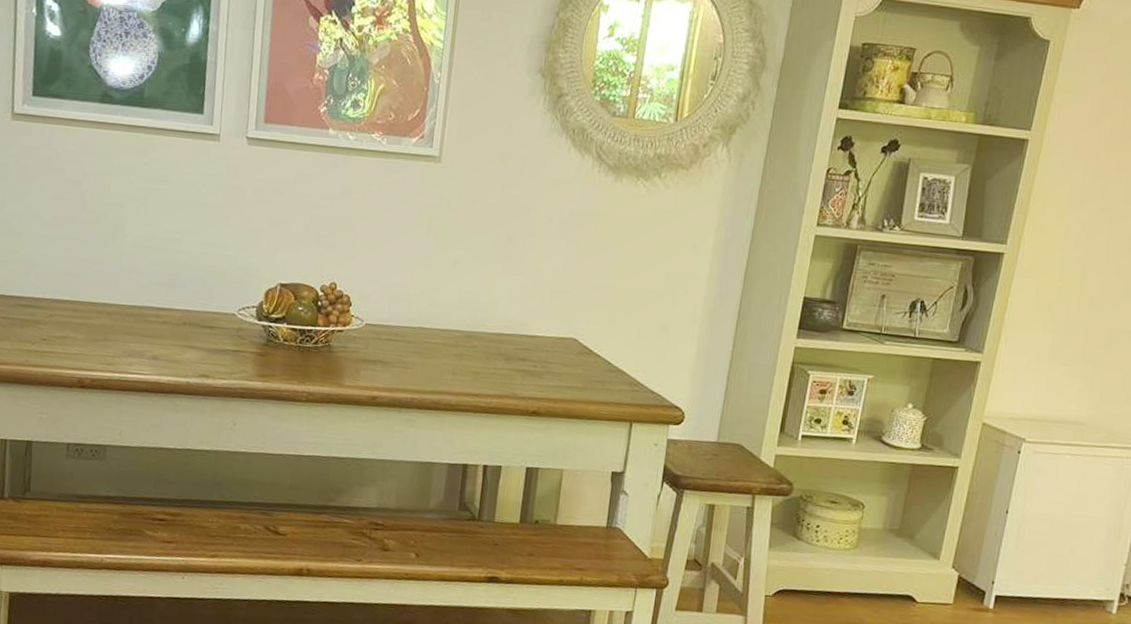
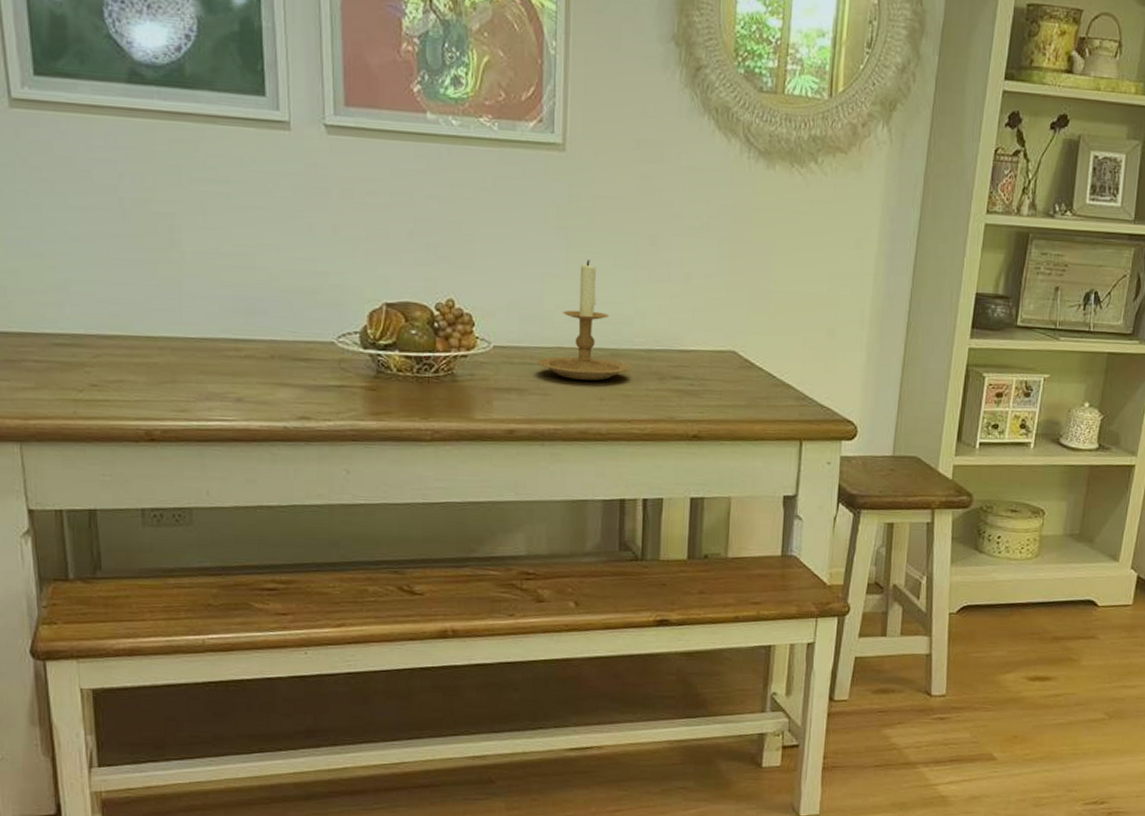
candle holder: none [401,254,482,358] -> present [537,260,631,381]

